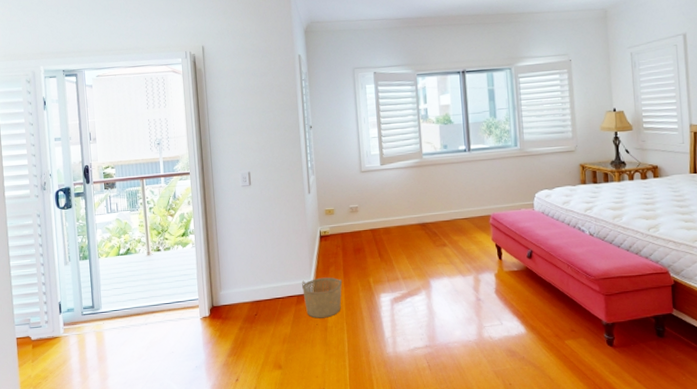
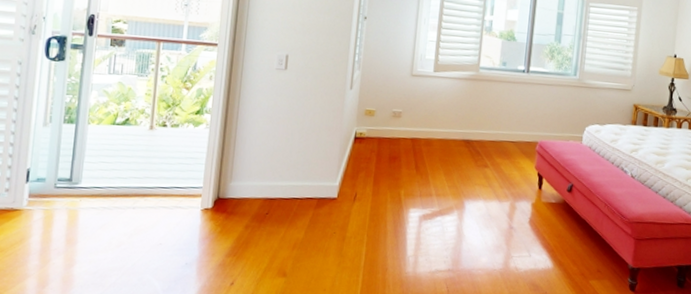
basket: present [302,277,343,319] -> none [325,182,371,227]

